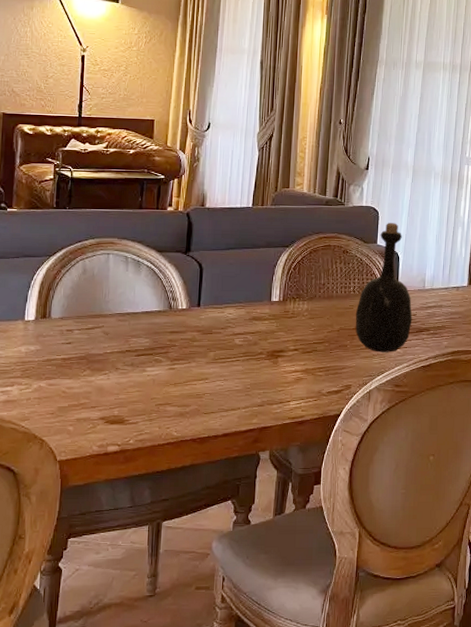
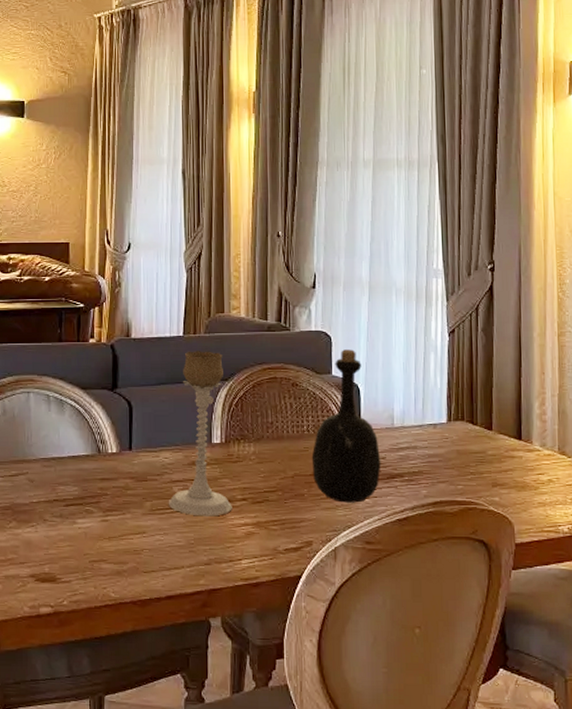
candle holder: none [229,220,286,365] -> present [168,351,232,517]

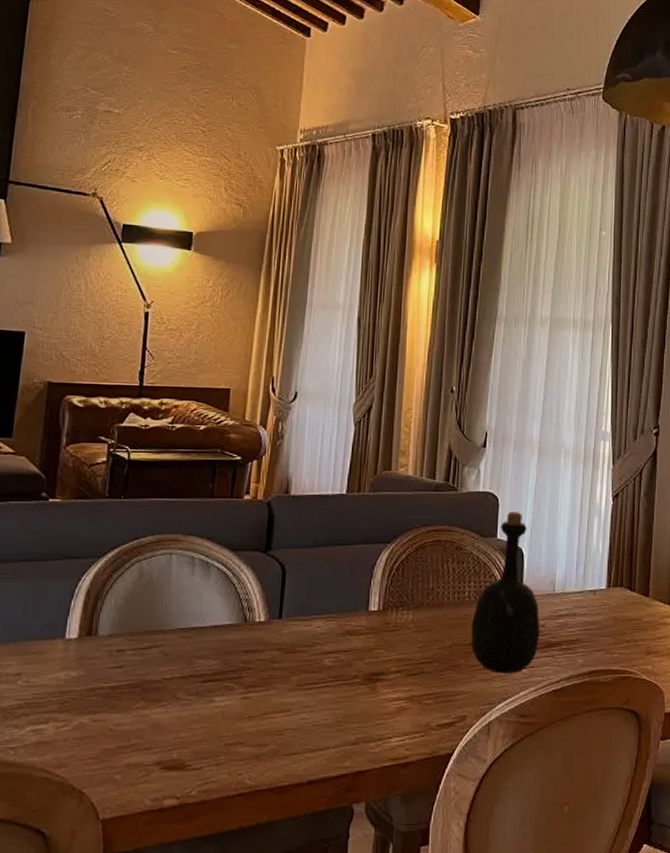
candle holder: present [168,351,232,517] -> none [317,510,387,691]

